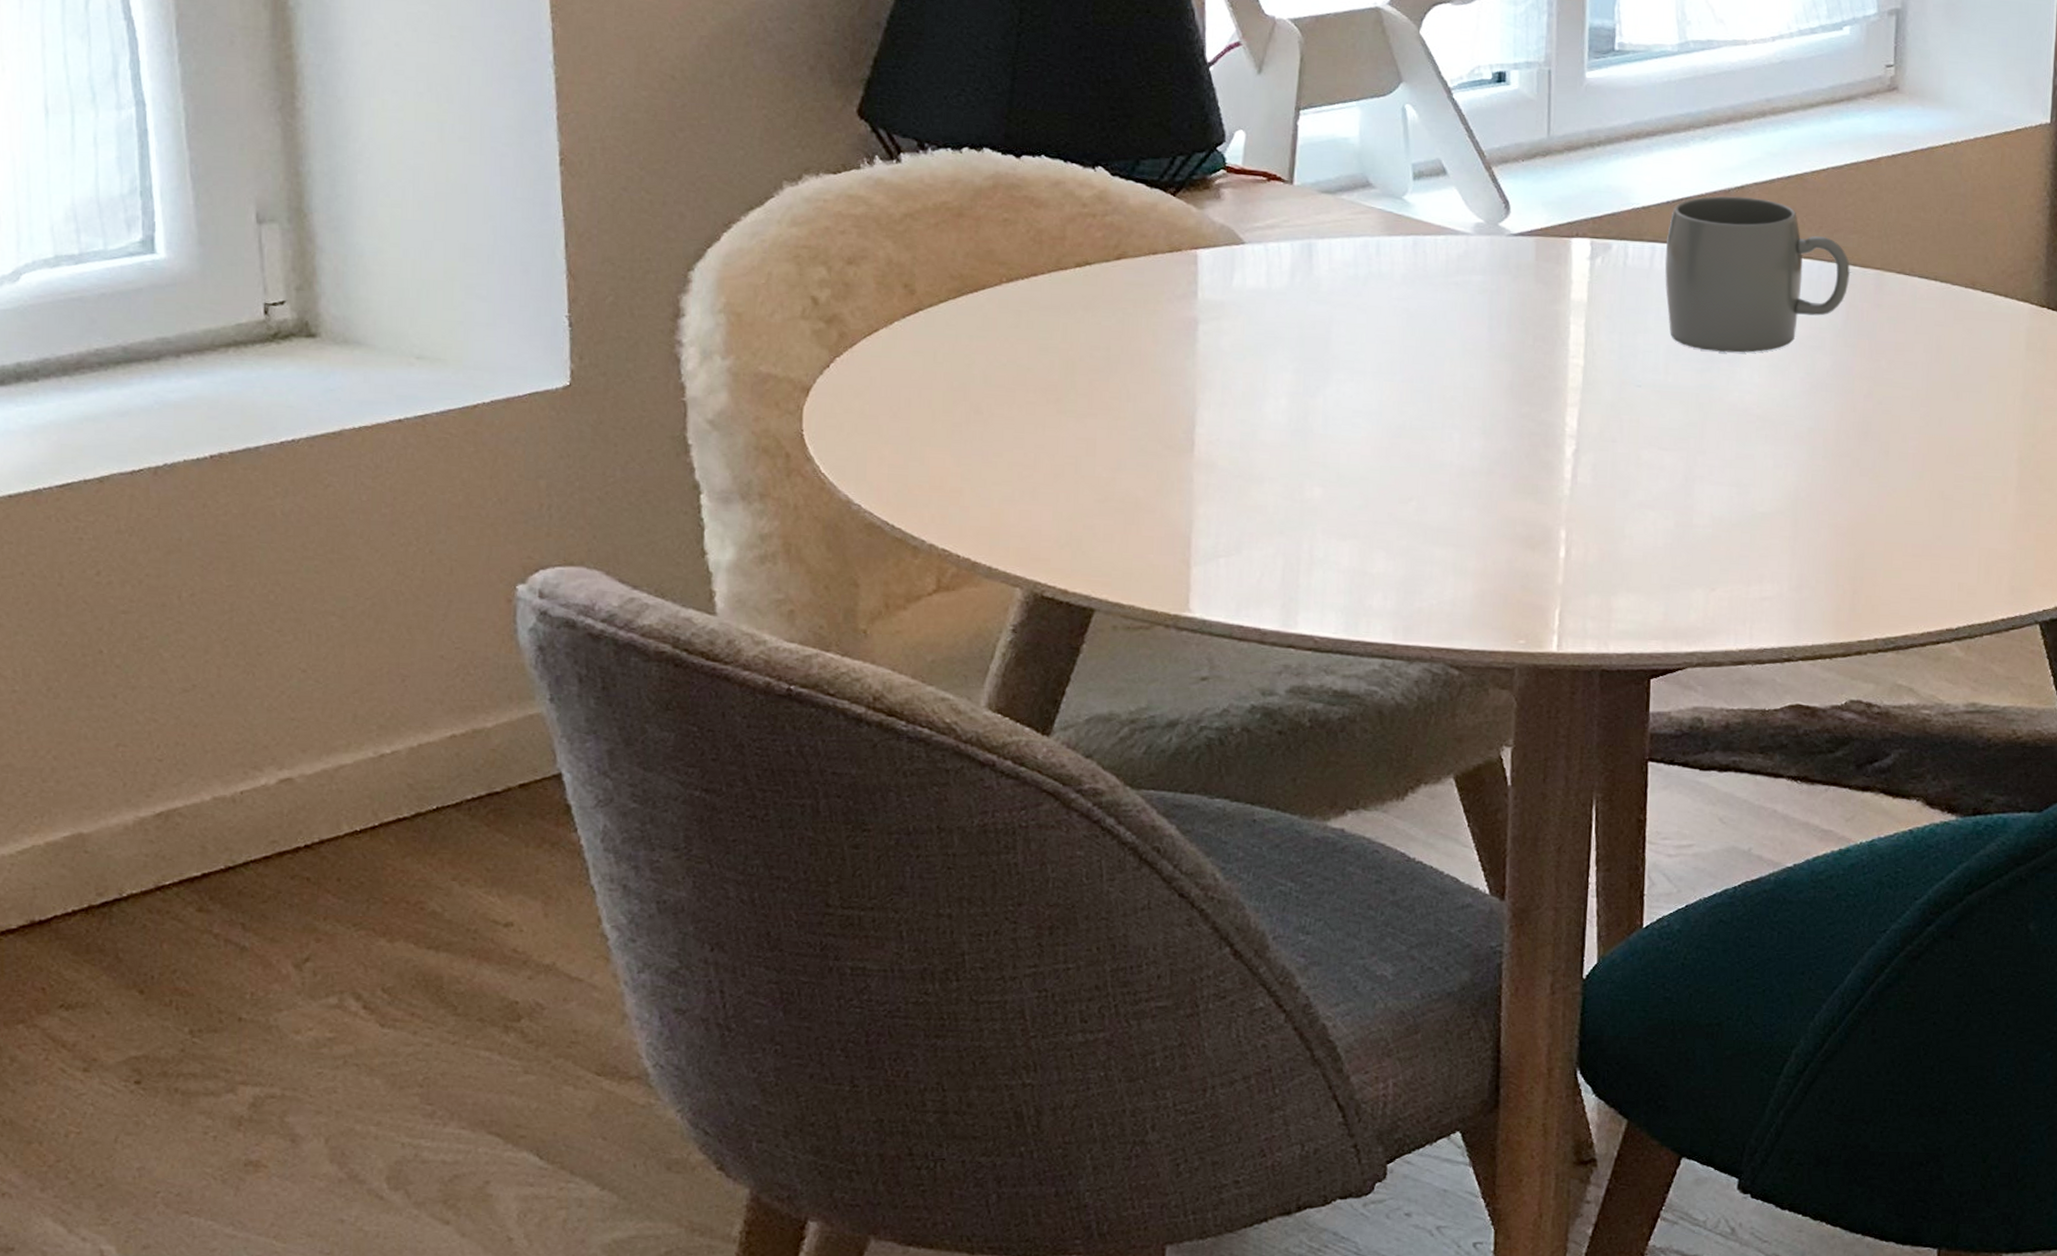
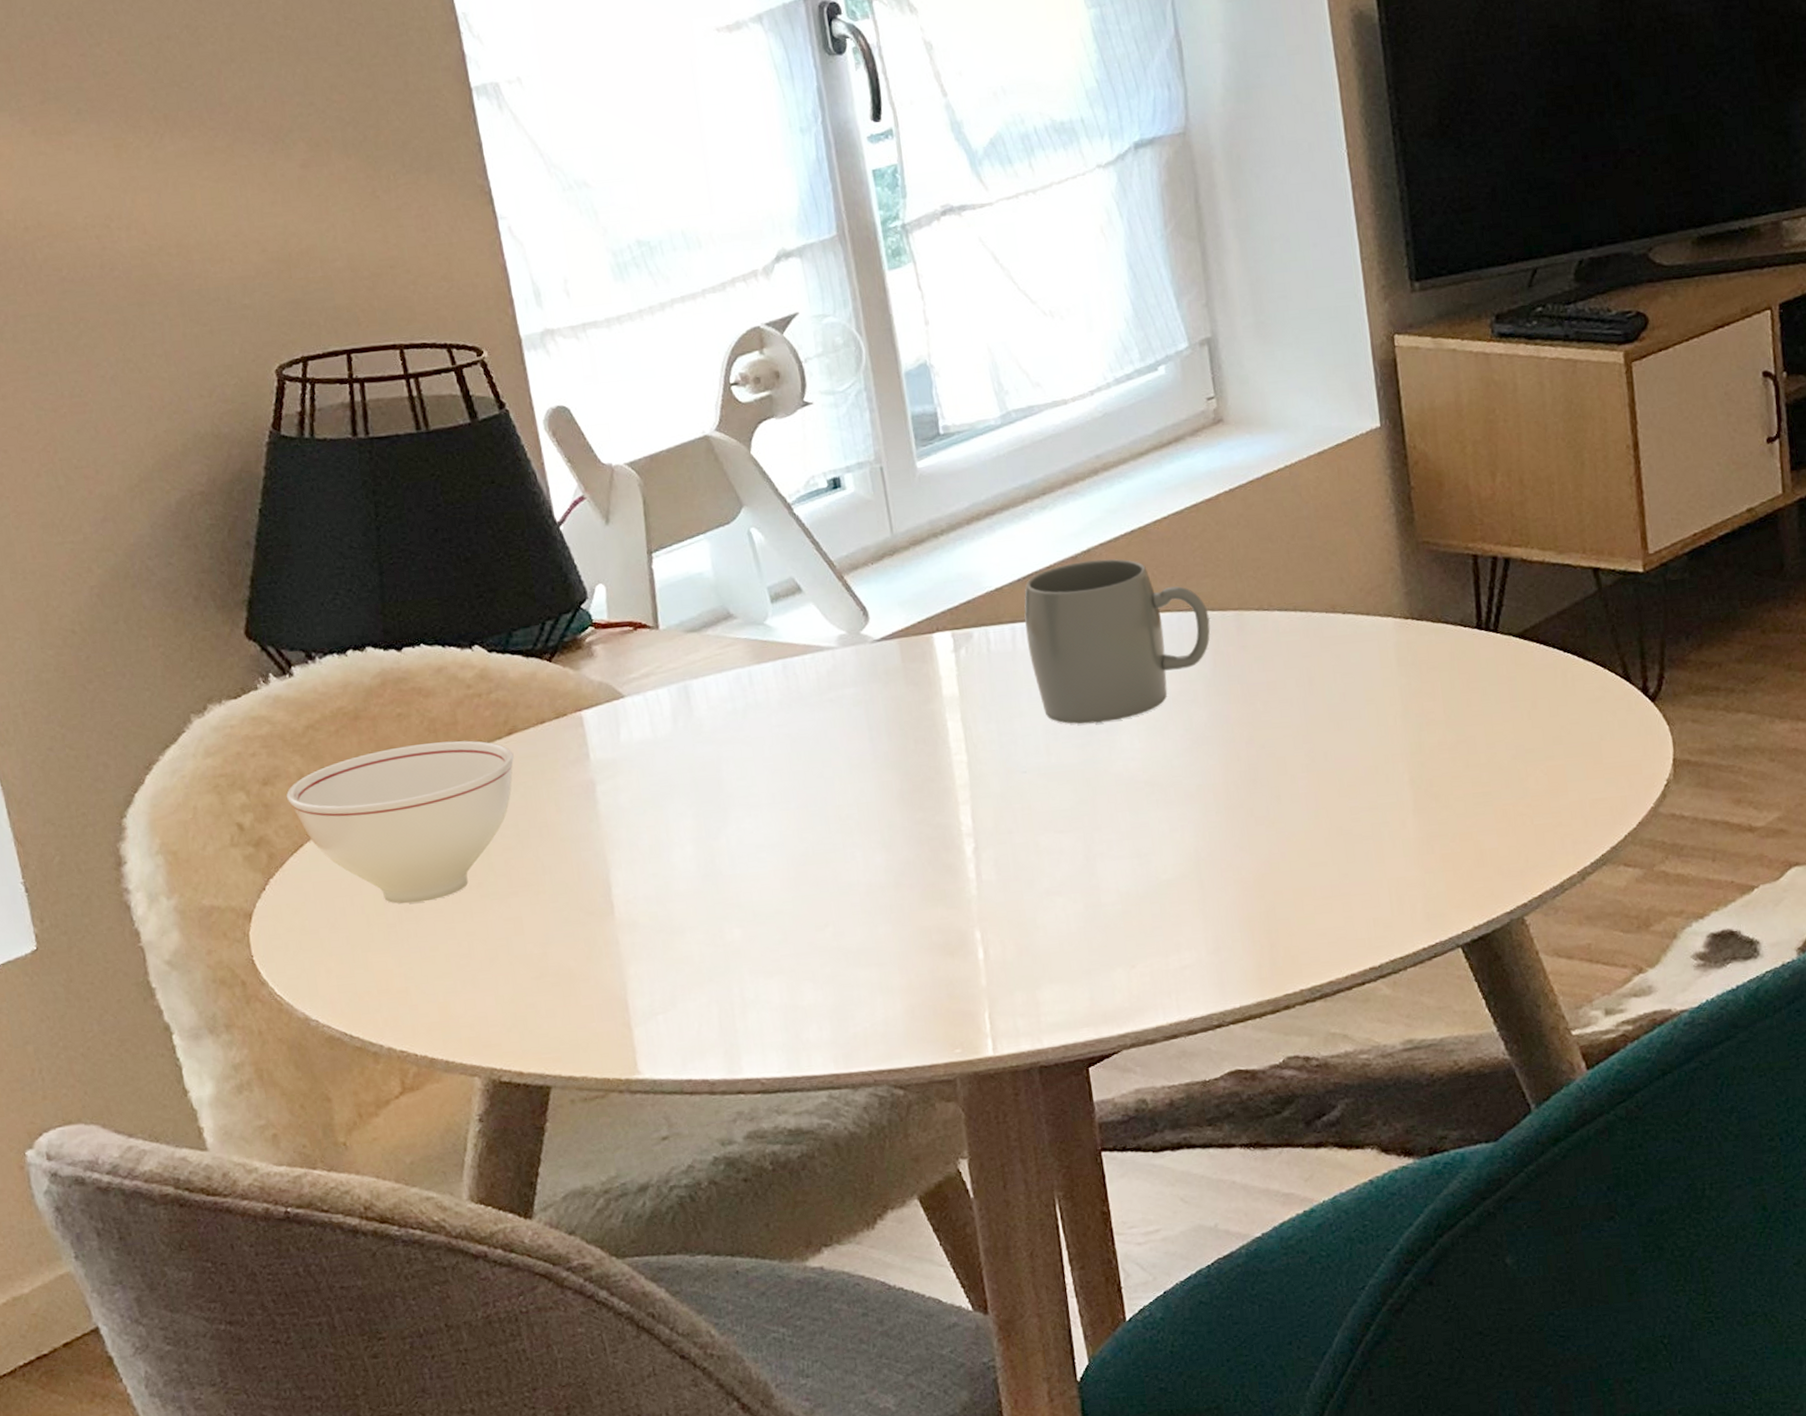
bowl: none [869,251,1118,408] -> present [286,740,514,904]

